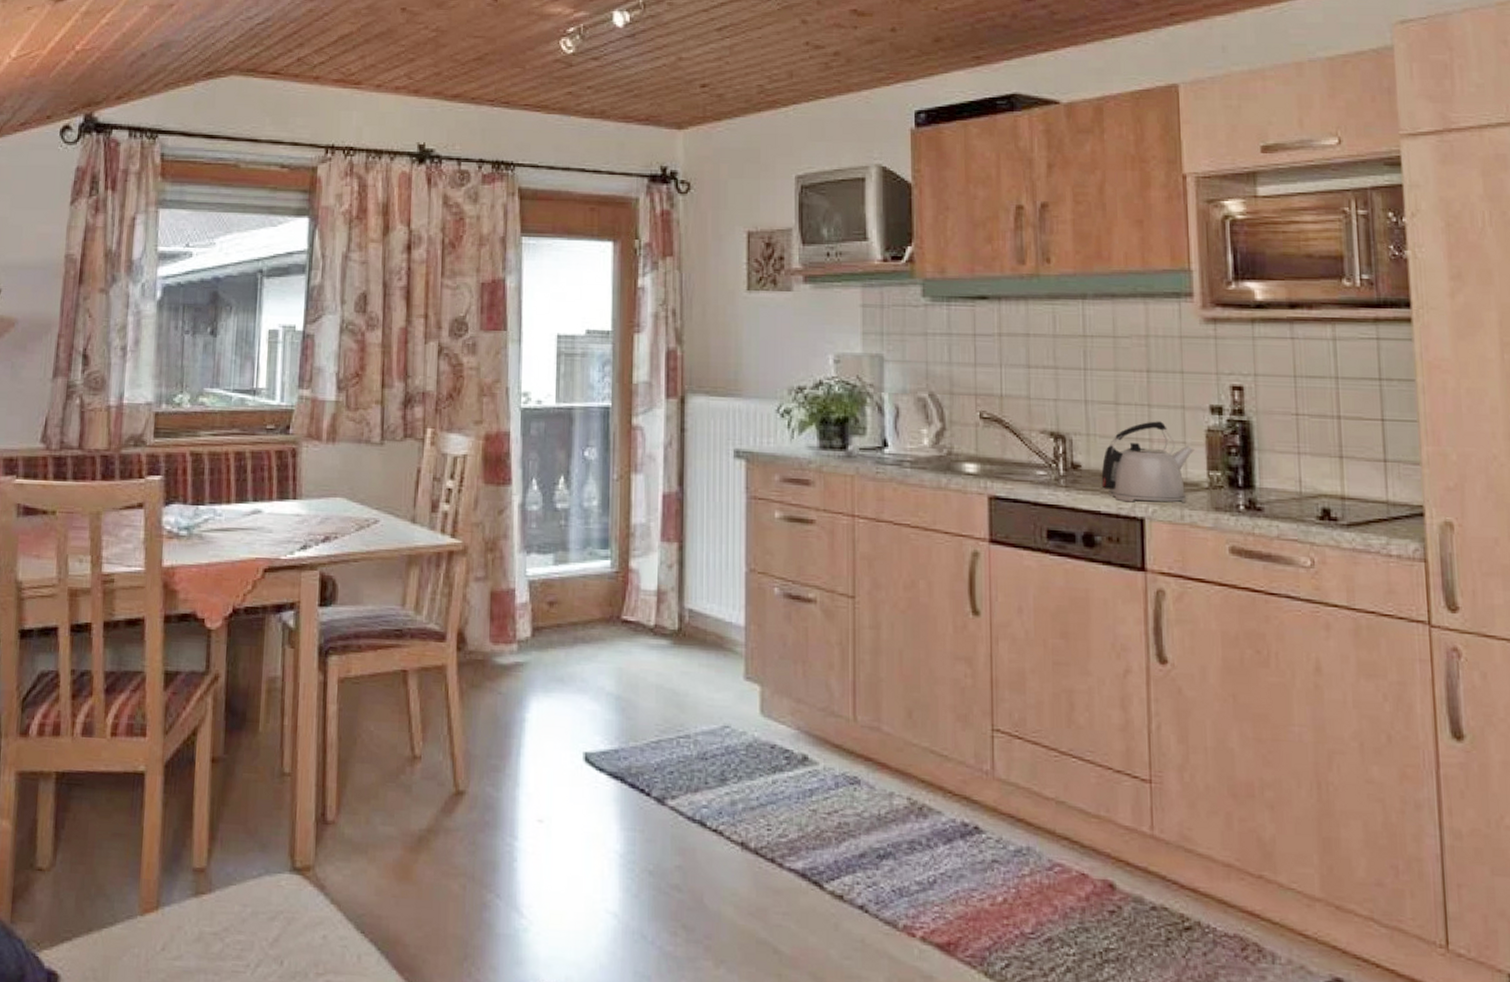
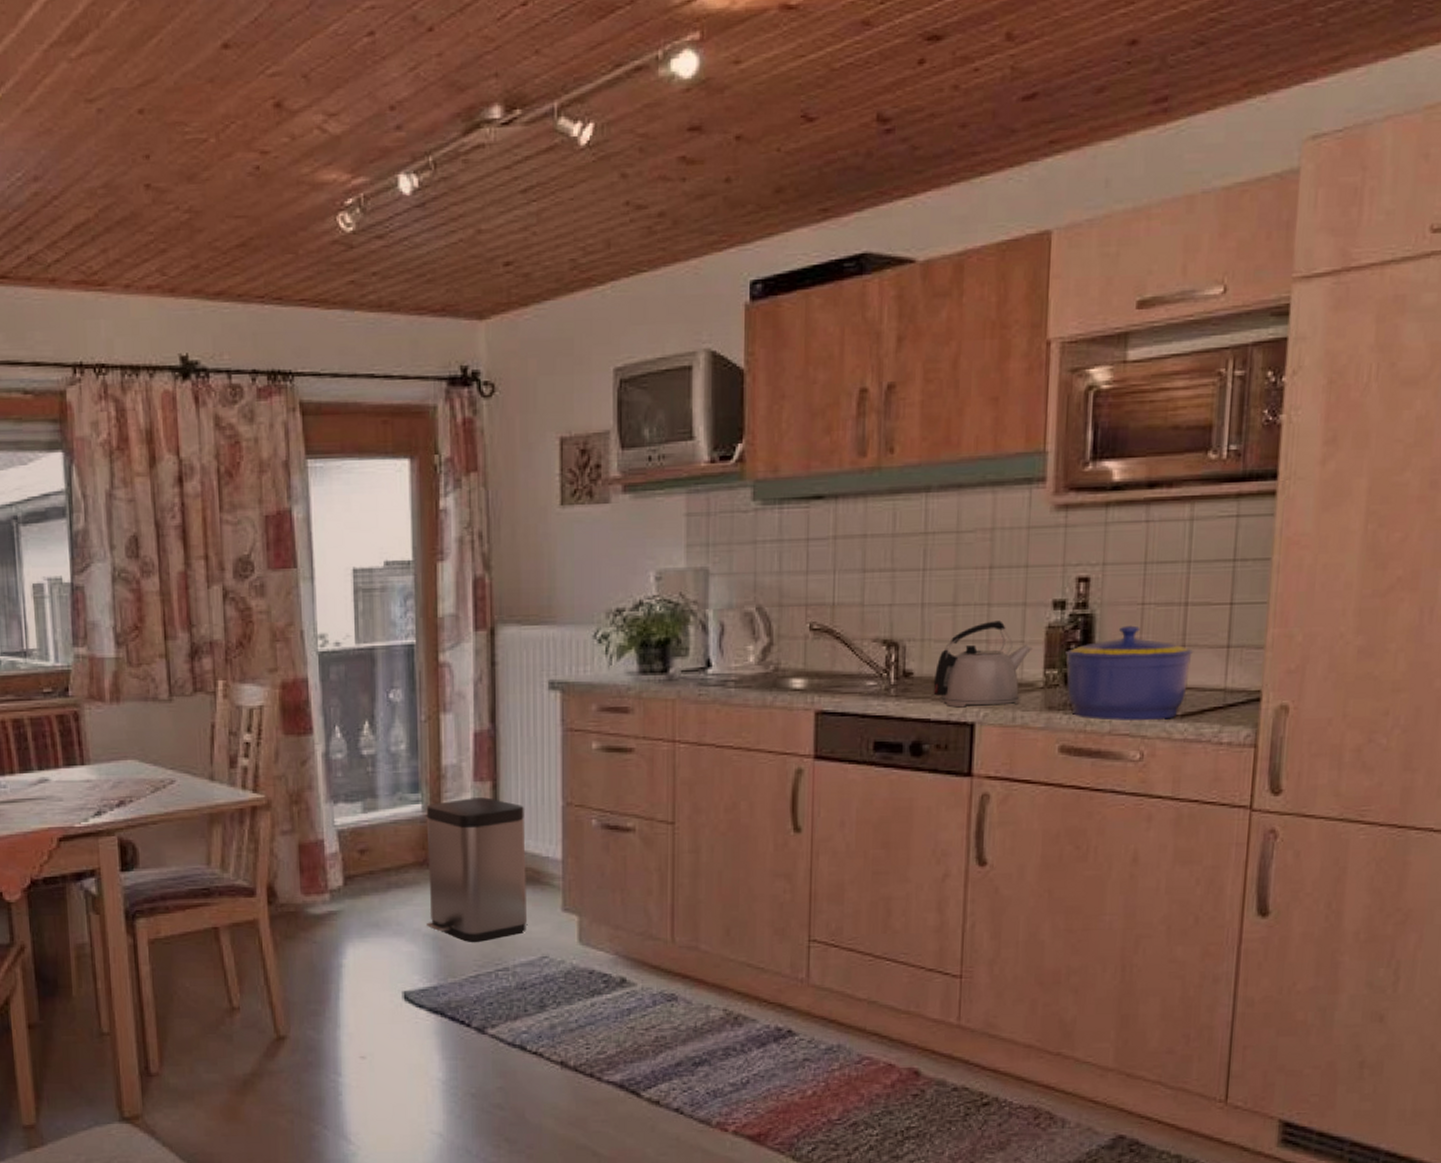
pedal bin: none [611,557,710,706] -> present [426,797,526,942]
cooking pot: none [1227,434,1352,528] -> present [1066,625,1194,721]

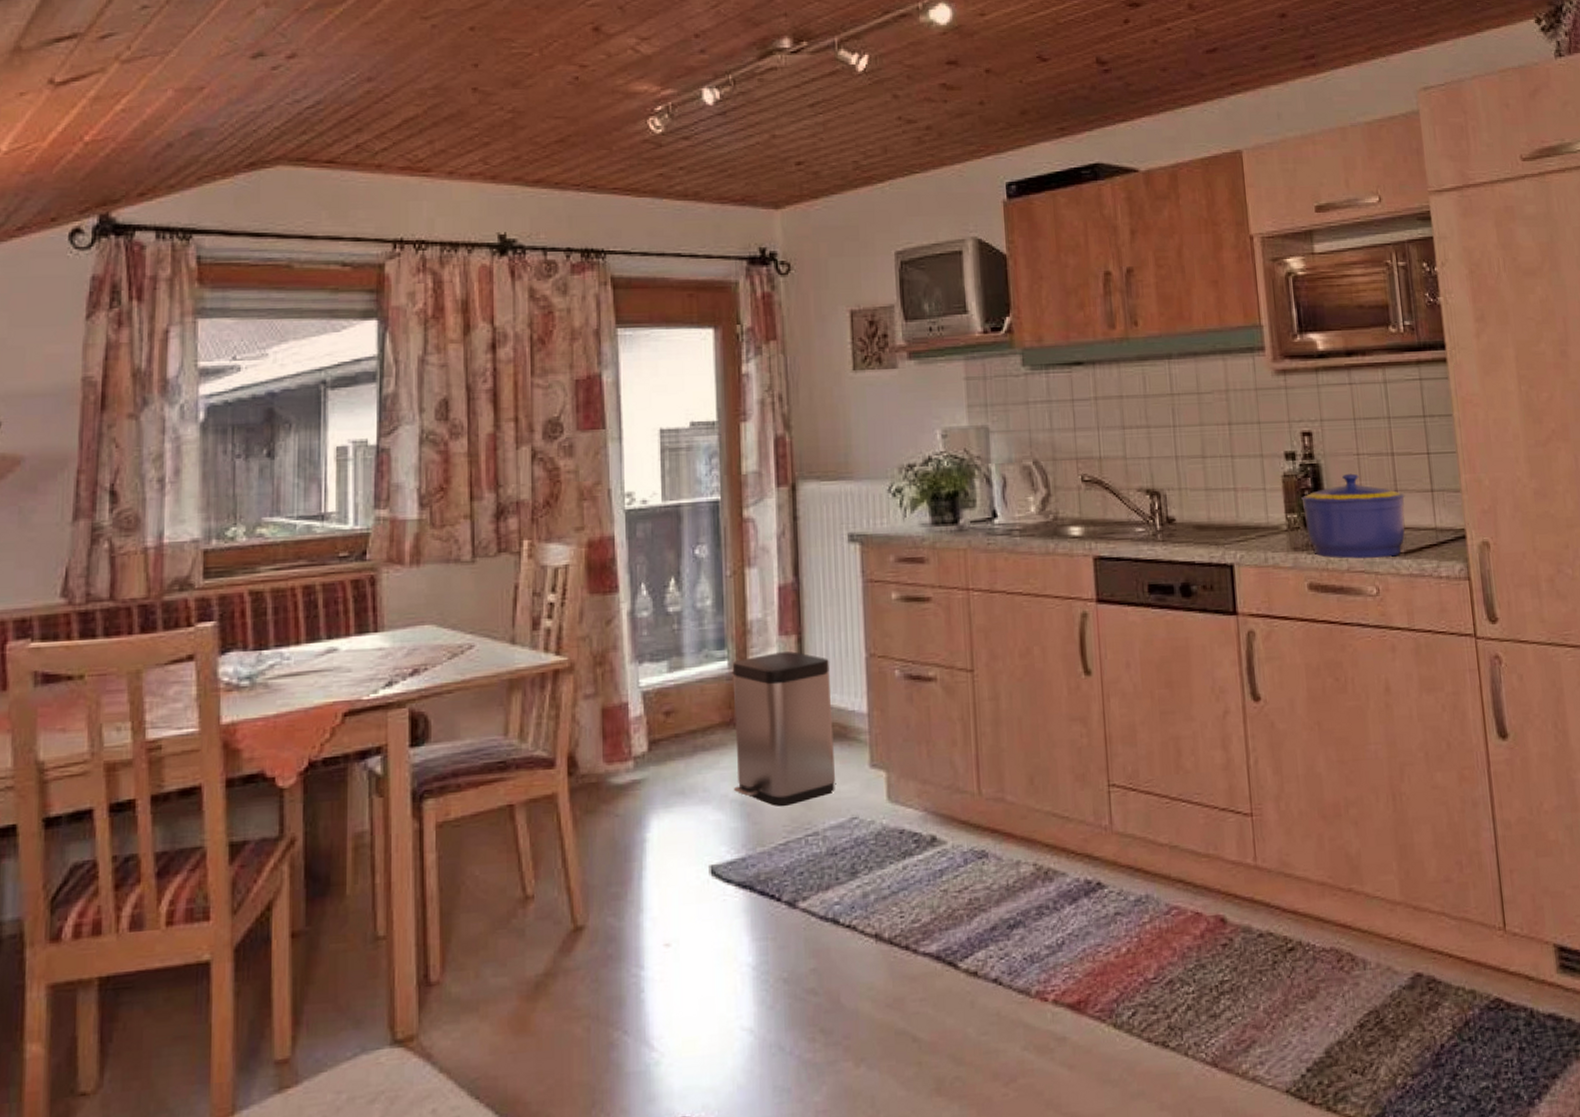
kettle: present [933,620,1033,708] -> none [1193,471,1274,551]

